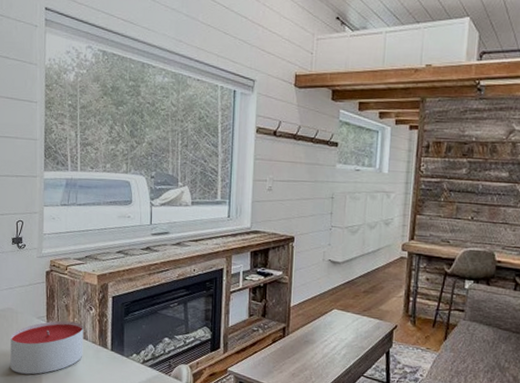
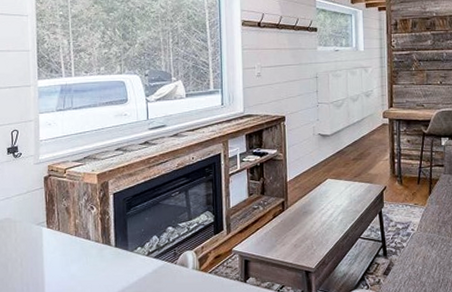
candle: present [10,320,84,375] -> none [9,223,87,284]

